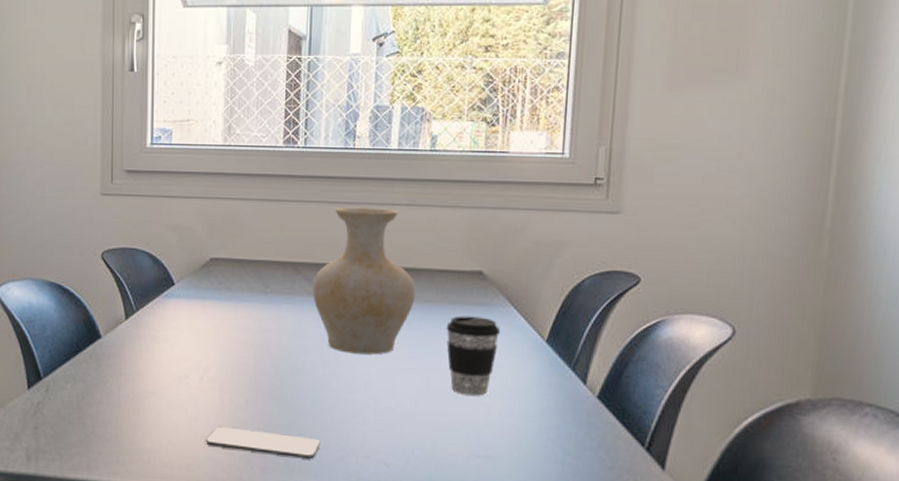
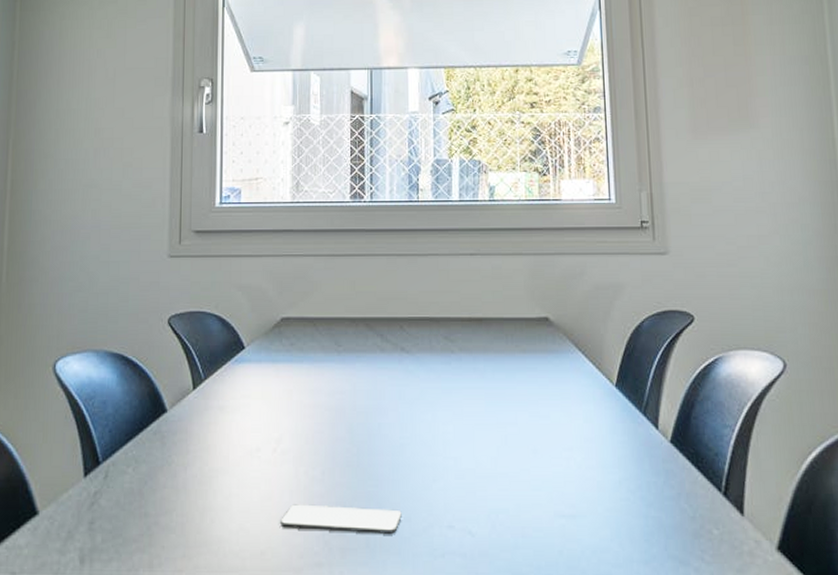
vase: present [312,207,416,355] -> none [385,258,487,412]
coffee cup: present [446,316,501,396] -> none [519,364,572,449]

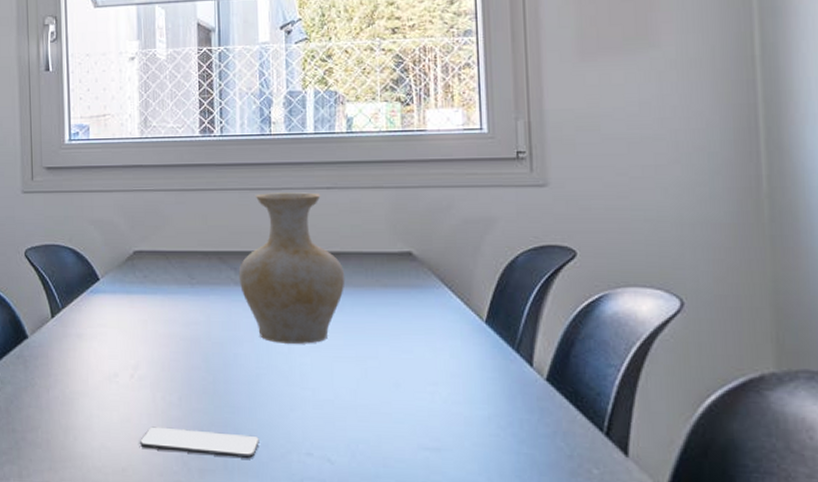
vase: none [385,258,487,412] -> present [238,192,345,344]

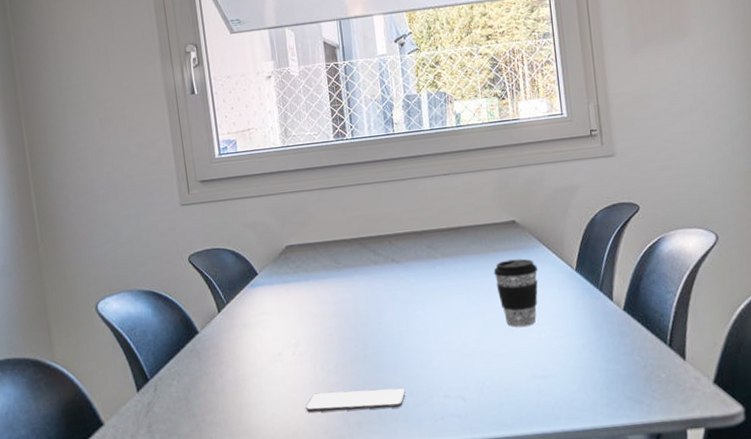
vase: present [238,192,345,344] -> none [376,180,465,309]
coffee cup: none [379,299,437,383] -> present [493,258,538,327]

